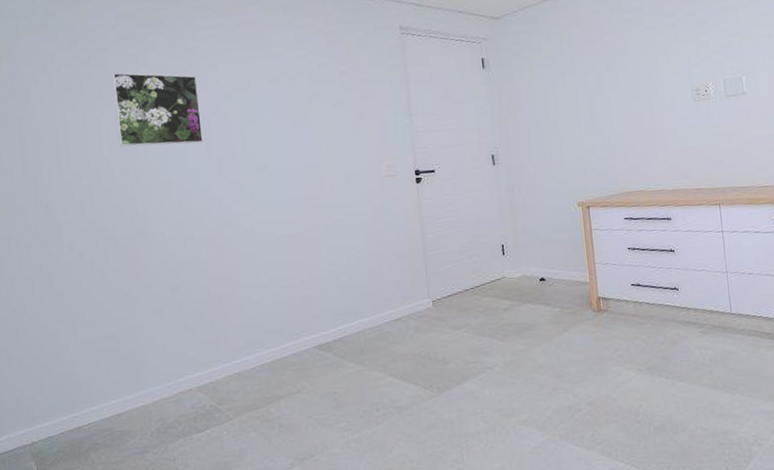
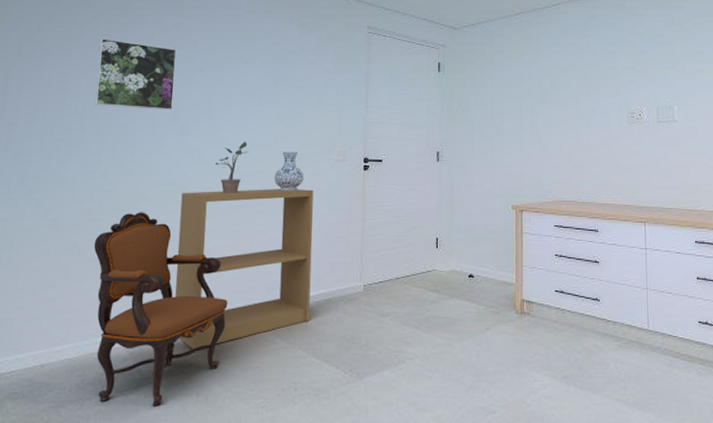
armchair: none [147,252,297,443] -> present [93,212,228,406]
bookshelf: none [229,209,382,383] -> present [175,189,314,349]
potted plant: none [259,166,293,224] -> present [216,141,249,193]
vase: none [322,172,354,215] -> present [274,152,304,192]

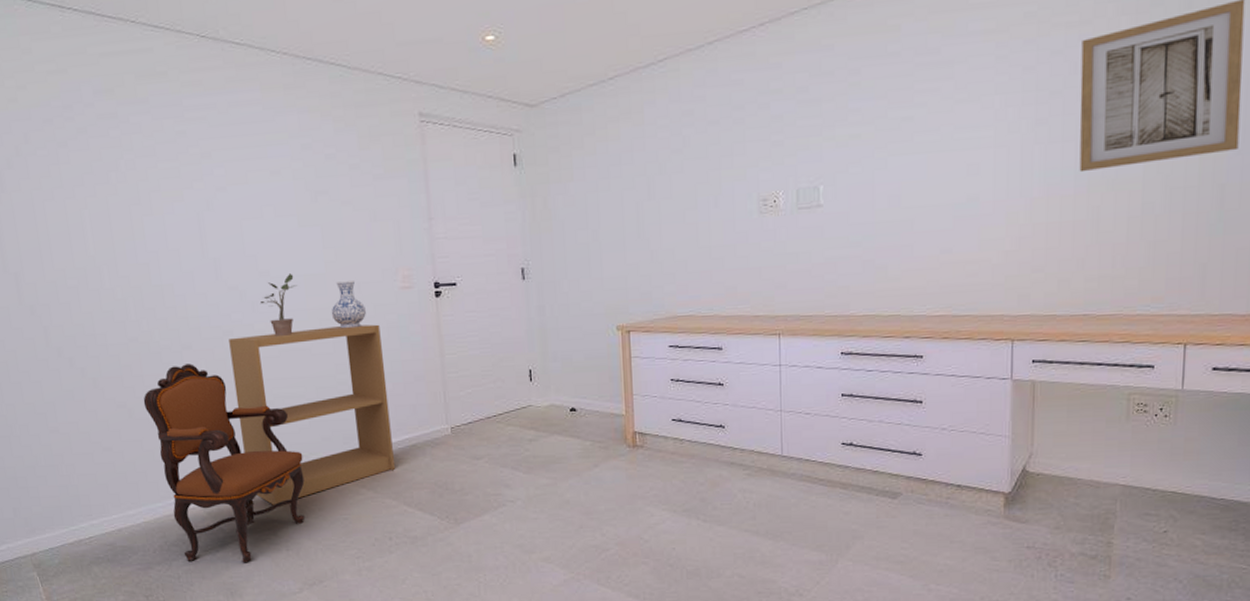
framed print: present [95,39,177,111] -> none [93,158,198,244]

